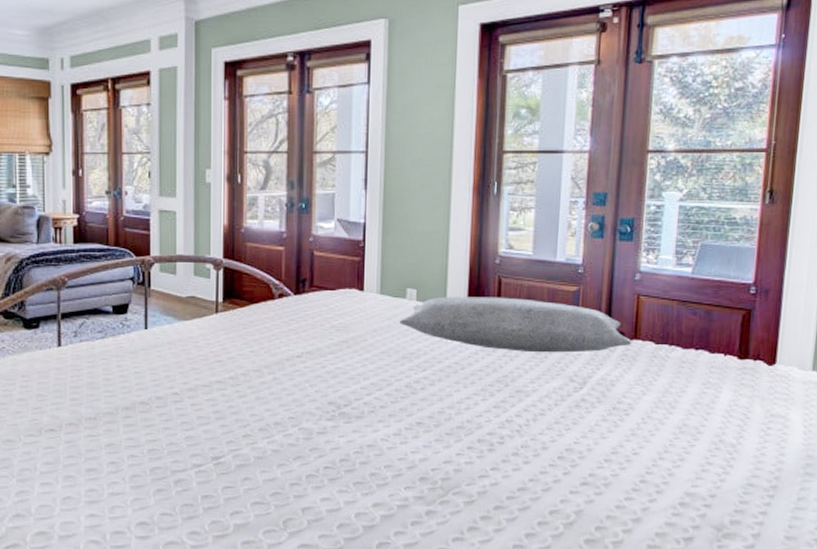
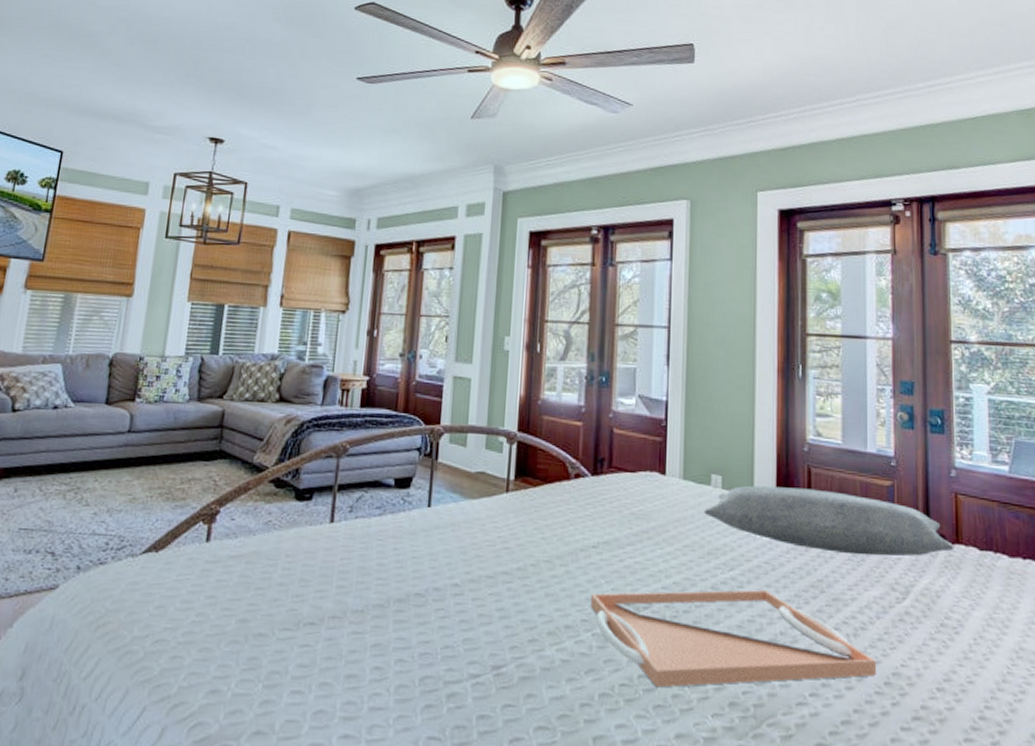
serving tray: none [296,386,552,468] -> present [590,590,877,688]

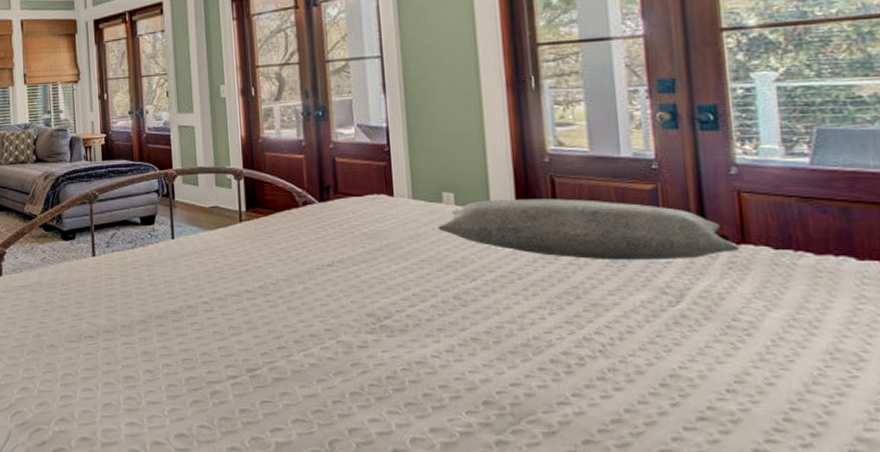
serving tray: present [590,590,877,688] -> none [331,298,650,388]

